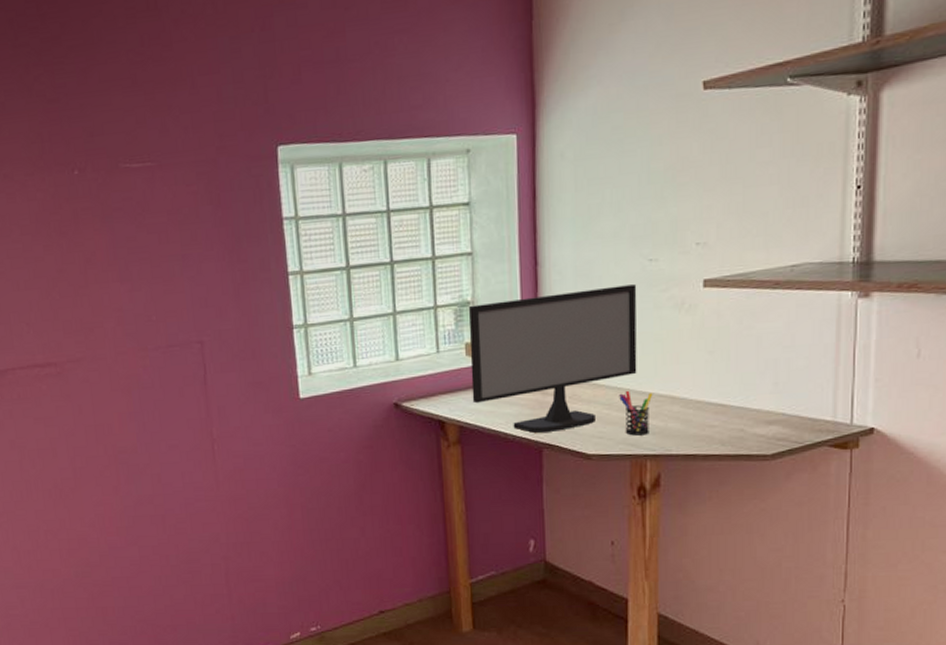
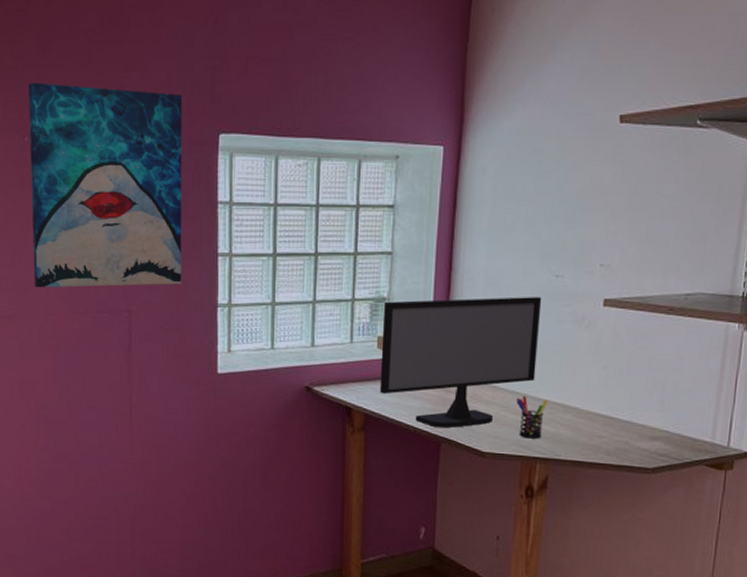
wall art: none [73,108,253,328] -> present [28,83,183,288]

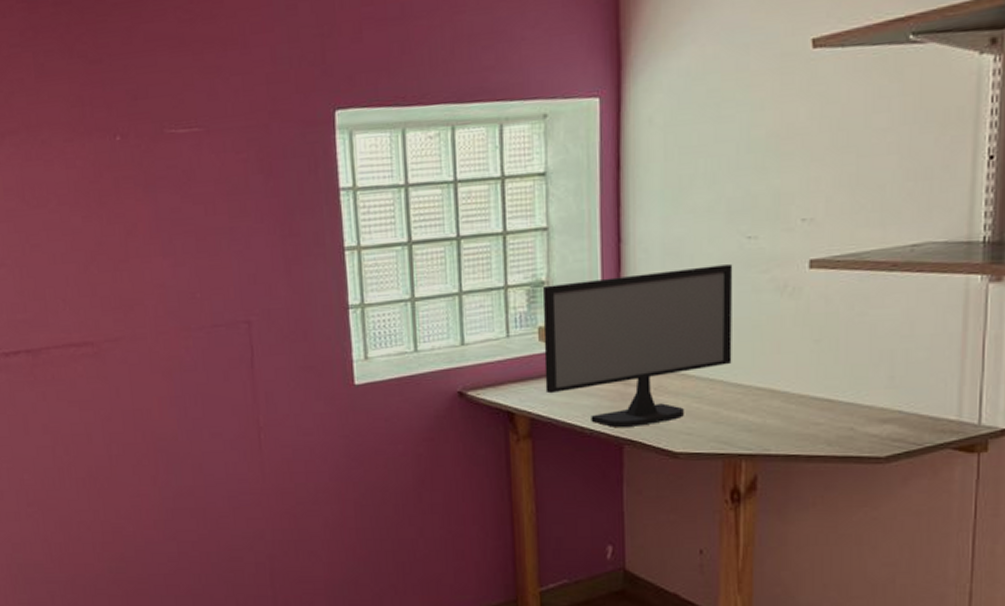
wall art: present [28,83,183,288] -> none [115,69,306,305]
pen holder: present [516,395,548,439] -> none [711,382,750,433]

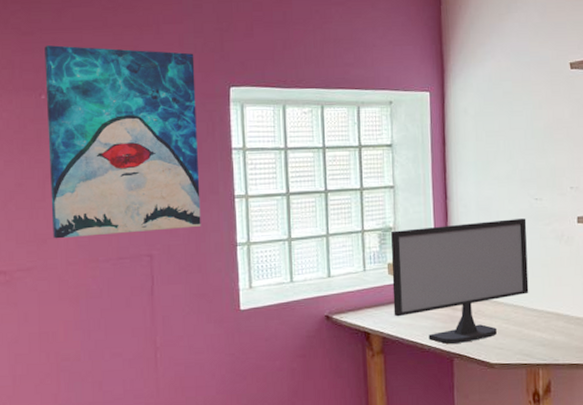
wall art: none [115,69,306,305] -> present [45,45,201,239]

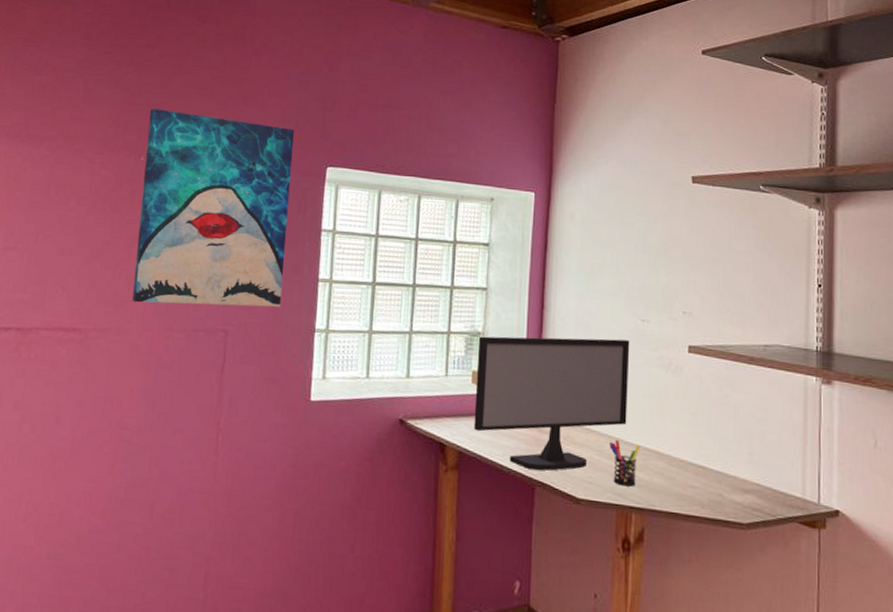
pen holder: none [515,307,542,347] -> present [609,439,641,487]

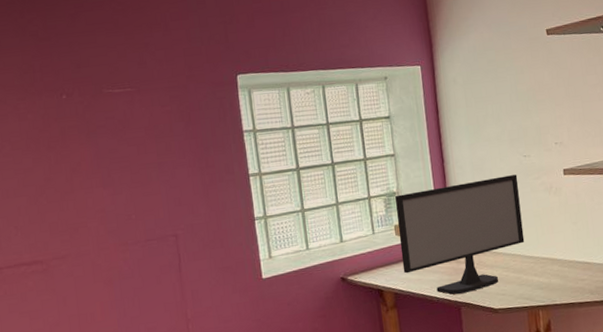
wall art: present [132,109,295,308] -> none [62,46,220,227]
pen holder: present [609,439,641,487] -> none [513,255,539,291]

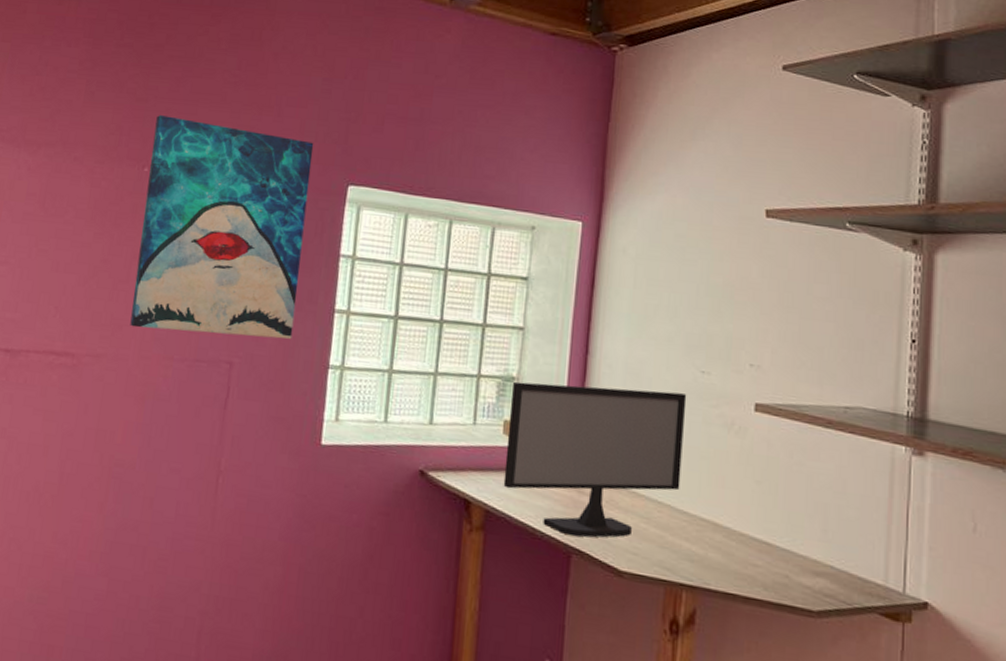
wall art: none [62,46,220,227] -> present [130,115,314,340]

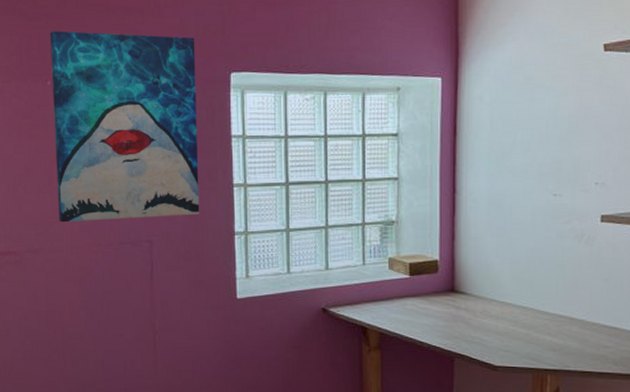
computer monitor: present [503,381,687,538] -> none [392,216,543,343]

